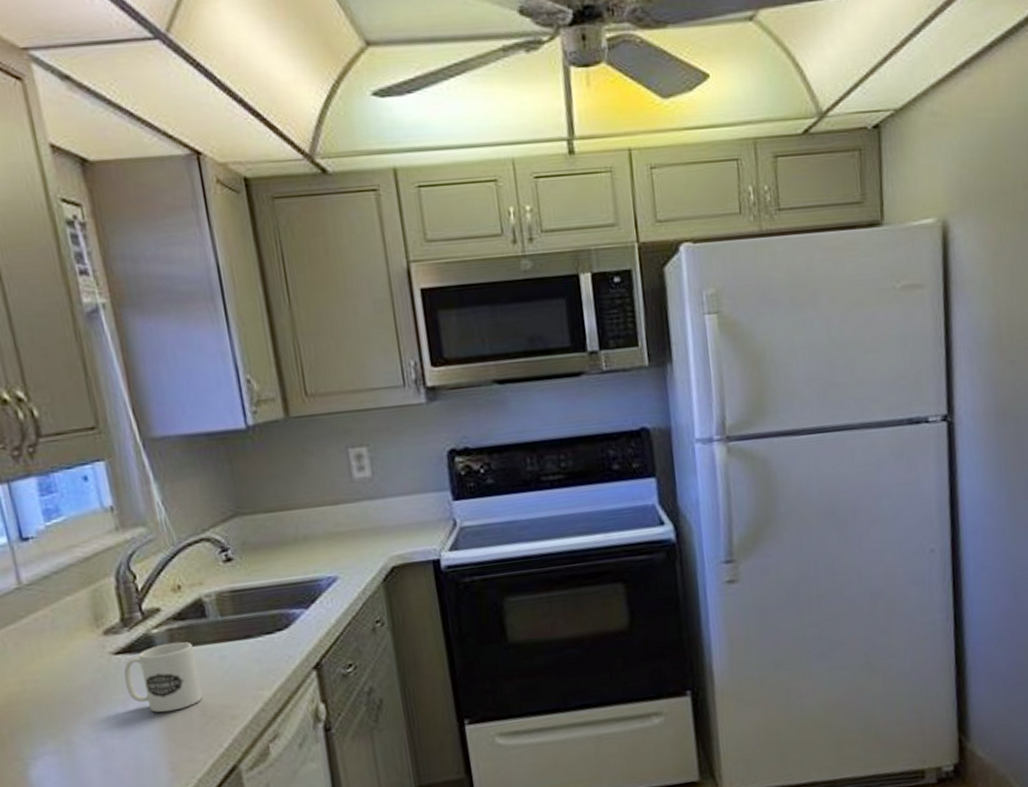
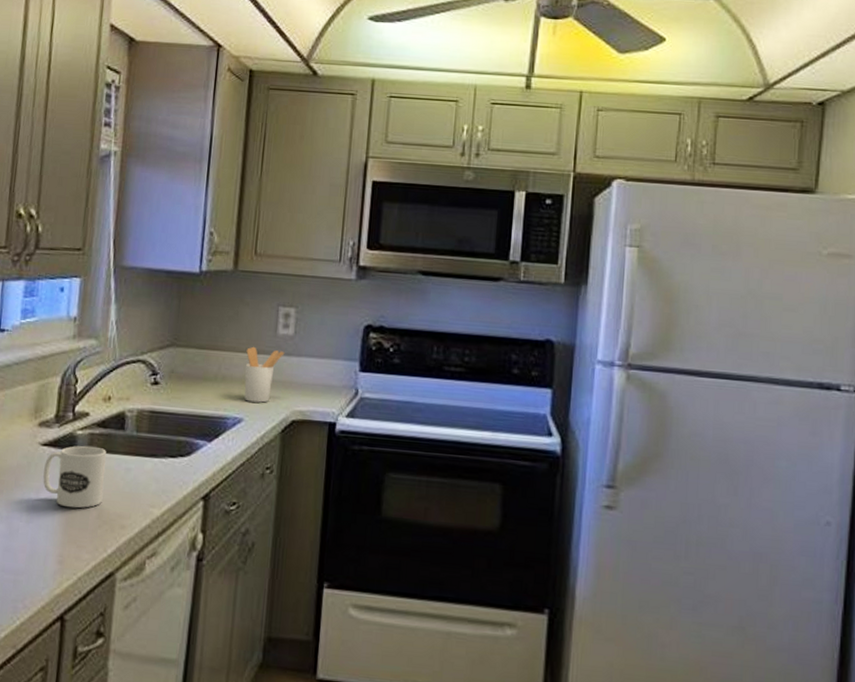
utensil holder: none [323,495,367,558] -> present [244,346,285,403]

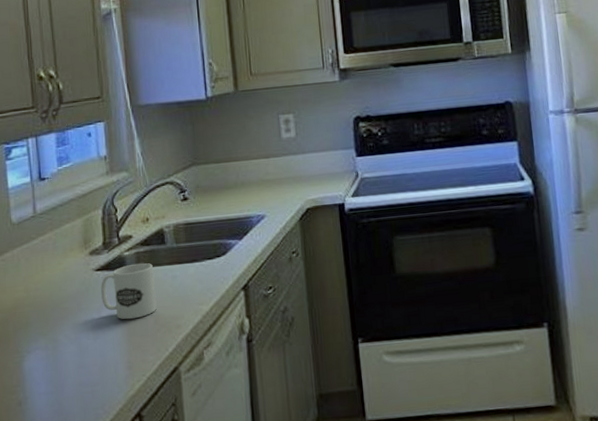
utensil holder: present [244,346,285,403] -> none [258,151,291,200]

